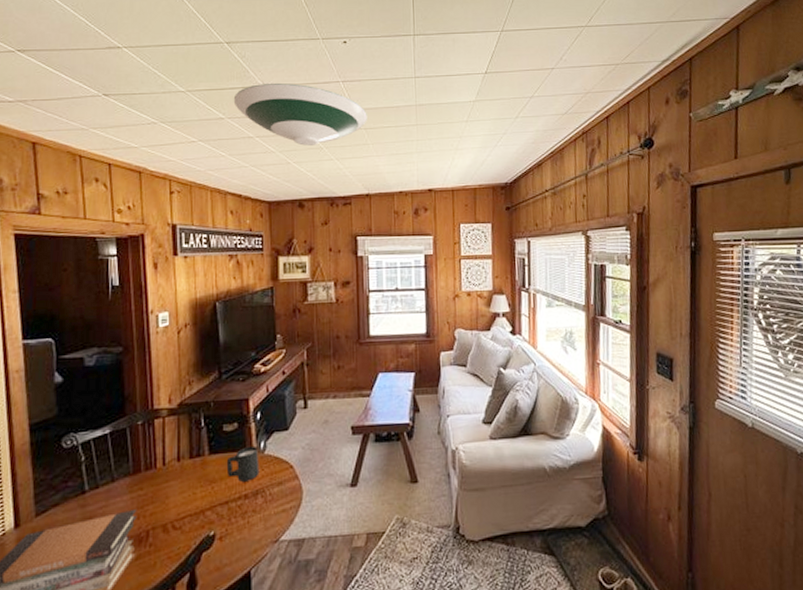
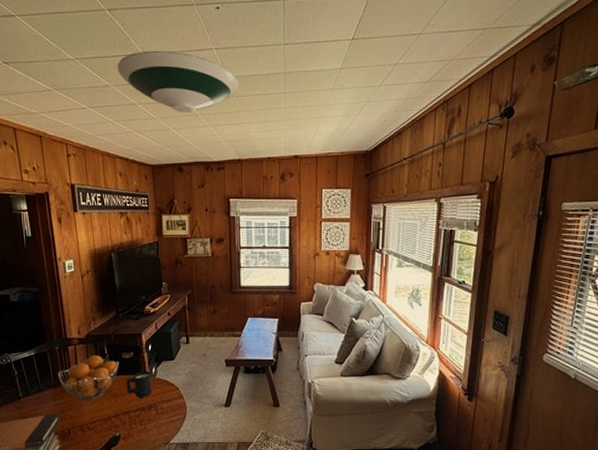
fruit basket: none [138,428,219,490] -> present [58,354,119,400]

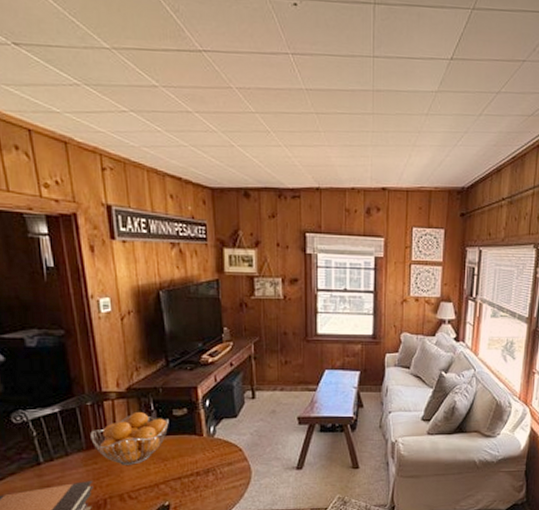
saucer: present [117,50,239,113] -> none [167,47,319,128]
mug: present [126,372,152,398] -> none [177,431,210,461]

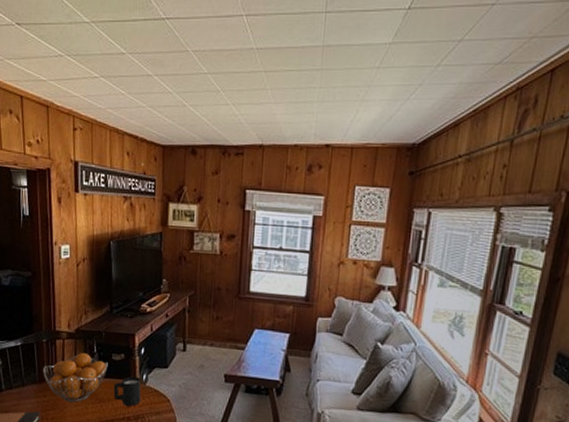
mug: none [177,431,210,461] -> present [113,377,141,406]

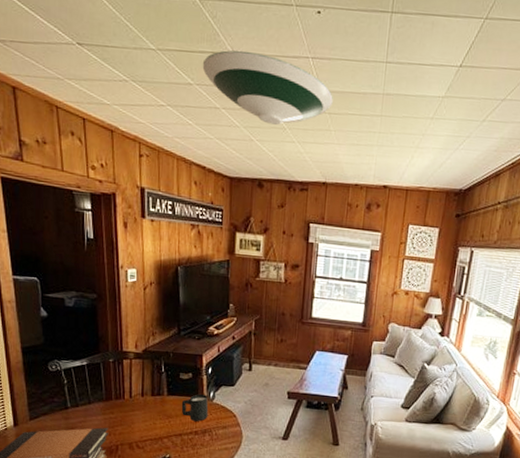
fruit basket: present [43,352,108,402] -> none [110,371,176,419]
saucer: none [134,15,269,88] -> present [202,50,333,125]

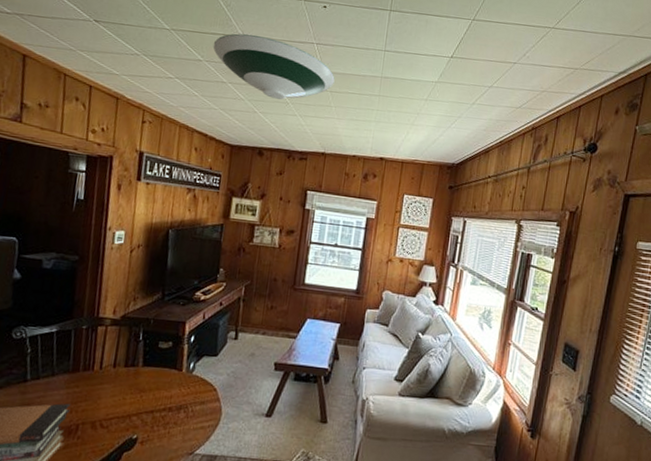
mug: present [181,394,209,421] -> none [156,365,187,396]

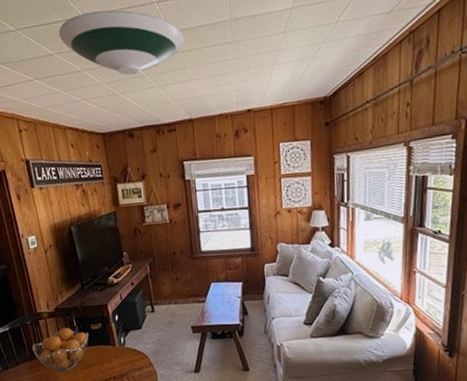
fruit basket: none [78,339,154,393] -> present [32,327,89,372]

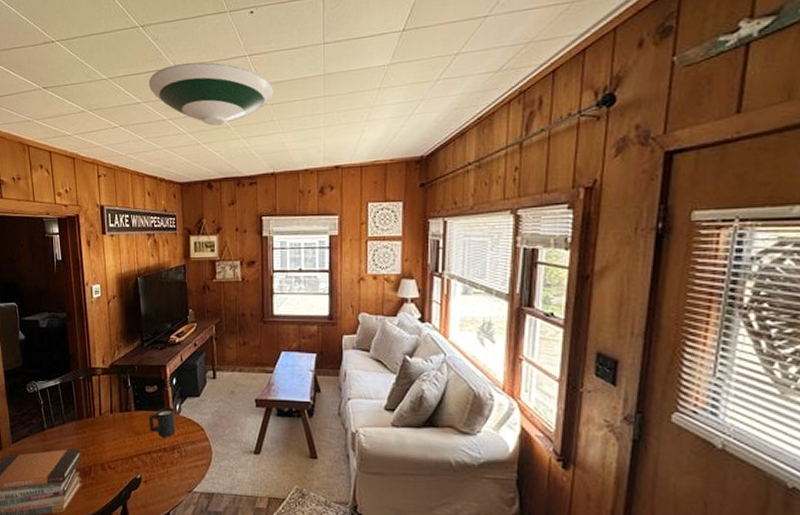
fruit basket: present [32,327,89,372] -> none [81,386,142,437]
mug: none [96,341,123,367] -> present [148,408,176,437]

